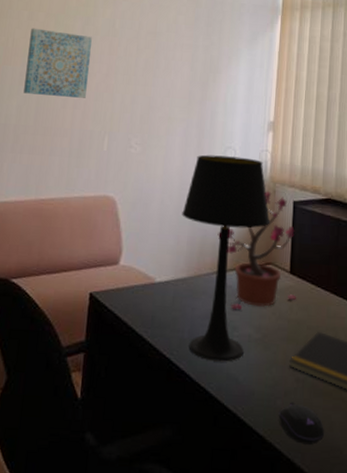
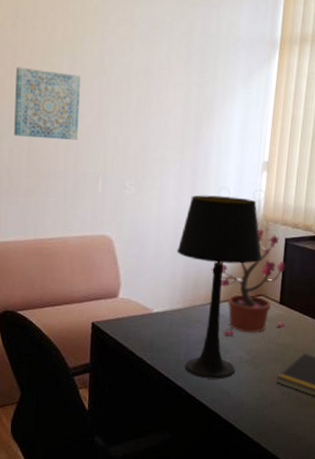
computer mouse: present [278,402,325,445] -> none [265,411,306,444]

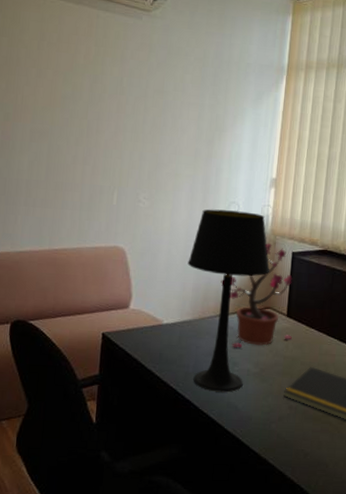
wall art: present [14,67,80,140] -> none [34,85,100,155]

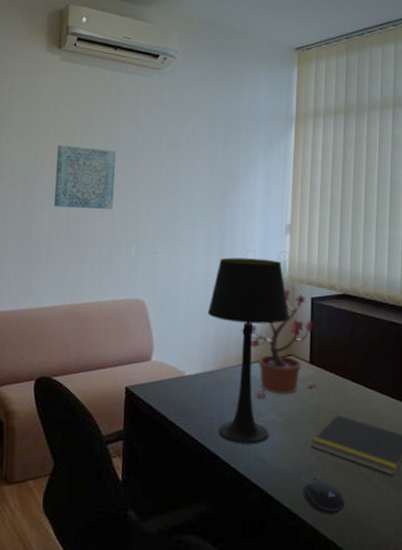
wall art: none [34,85,100,155] -> present [54,145,116,209]
computer mouse: none [272,425,314,460] -> present [302,477,345,514]

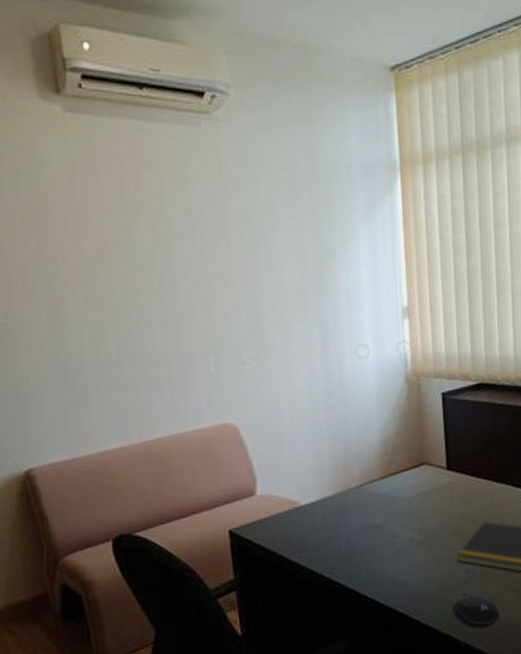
wall art: present [54,145,116,209] -> none [83,234,175,320]
table lamp: present [207,257,290,445] -> none [317,353,419,572]
potted plant: present [241,289,317,398] -> none [361,386,458,518]

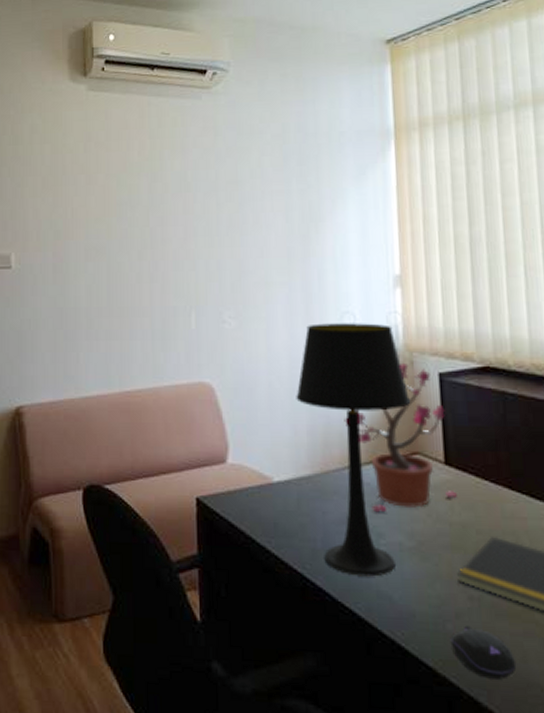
table lamp: none [317,353,419,572] -> present [296,323,411,577]
potted plant: none [361,386,458,518] -> present [344,362,459,513]

